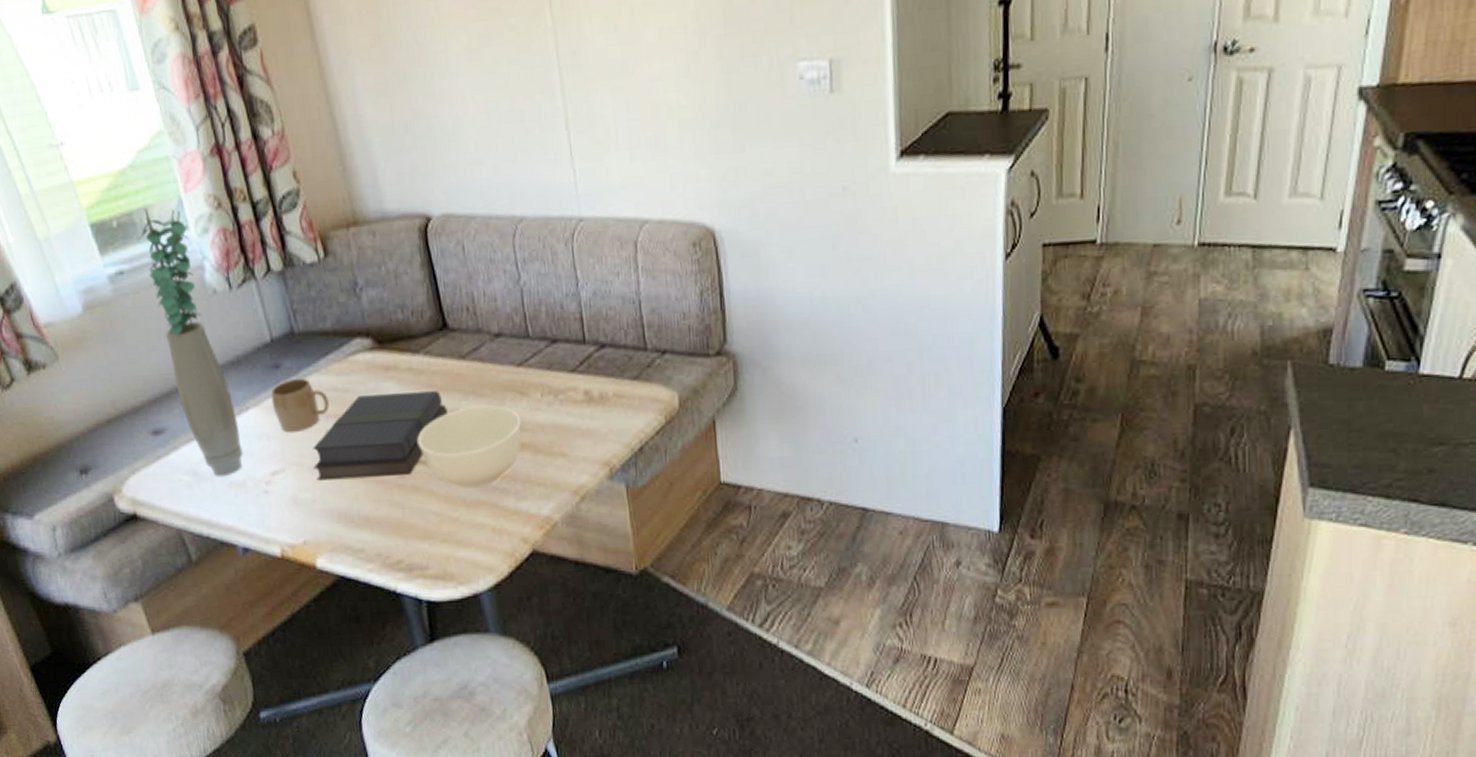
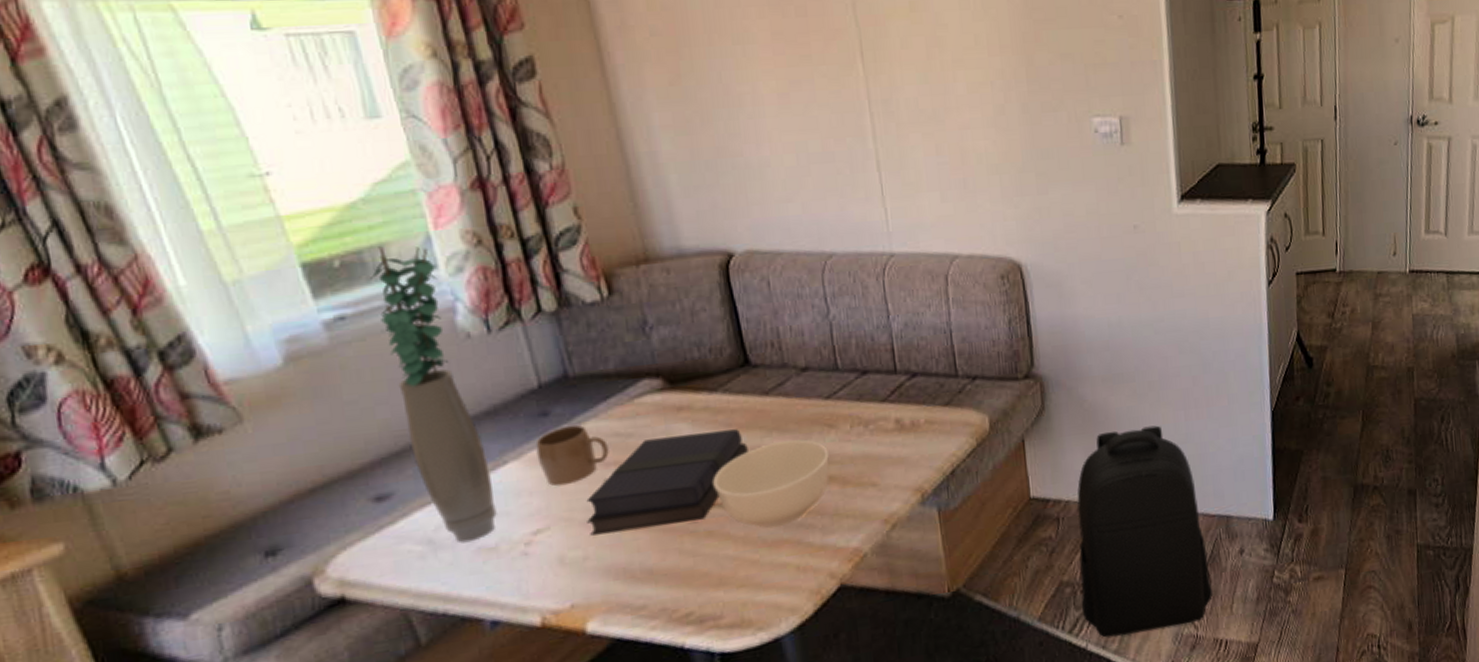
backpack: none [770,415,921,637] -> present [1077,425,1212,637]

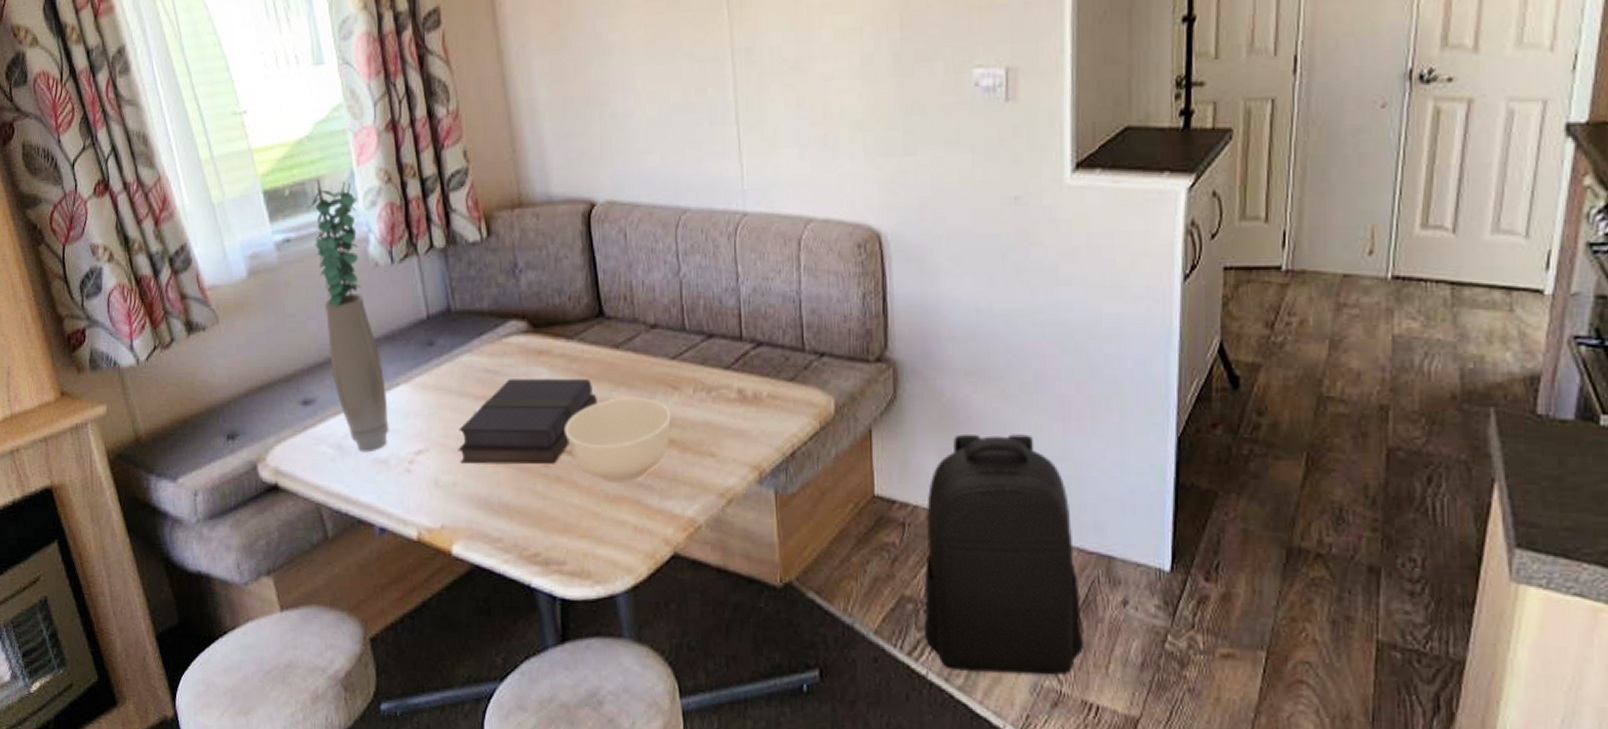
mug: present [535,425,609,487] -> none [422,356,479,413]

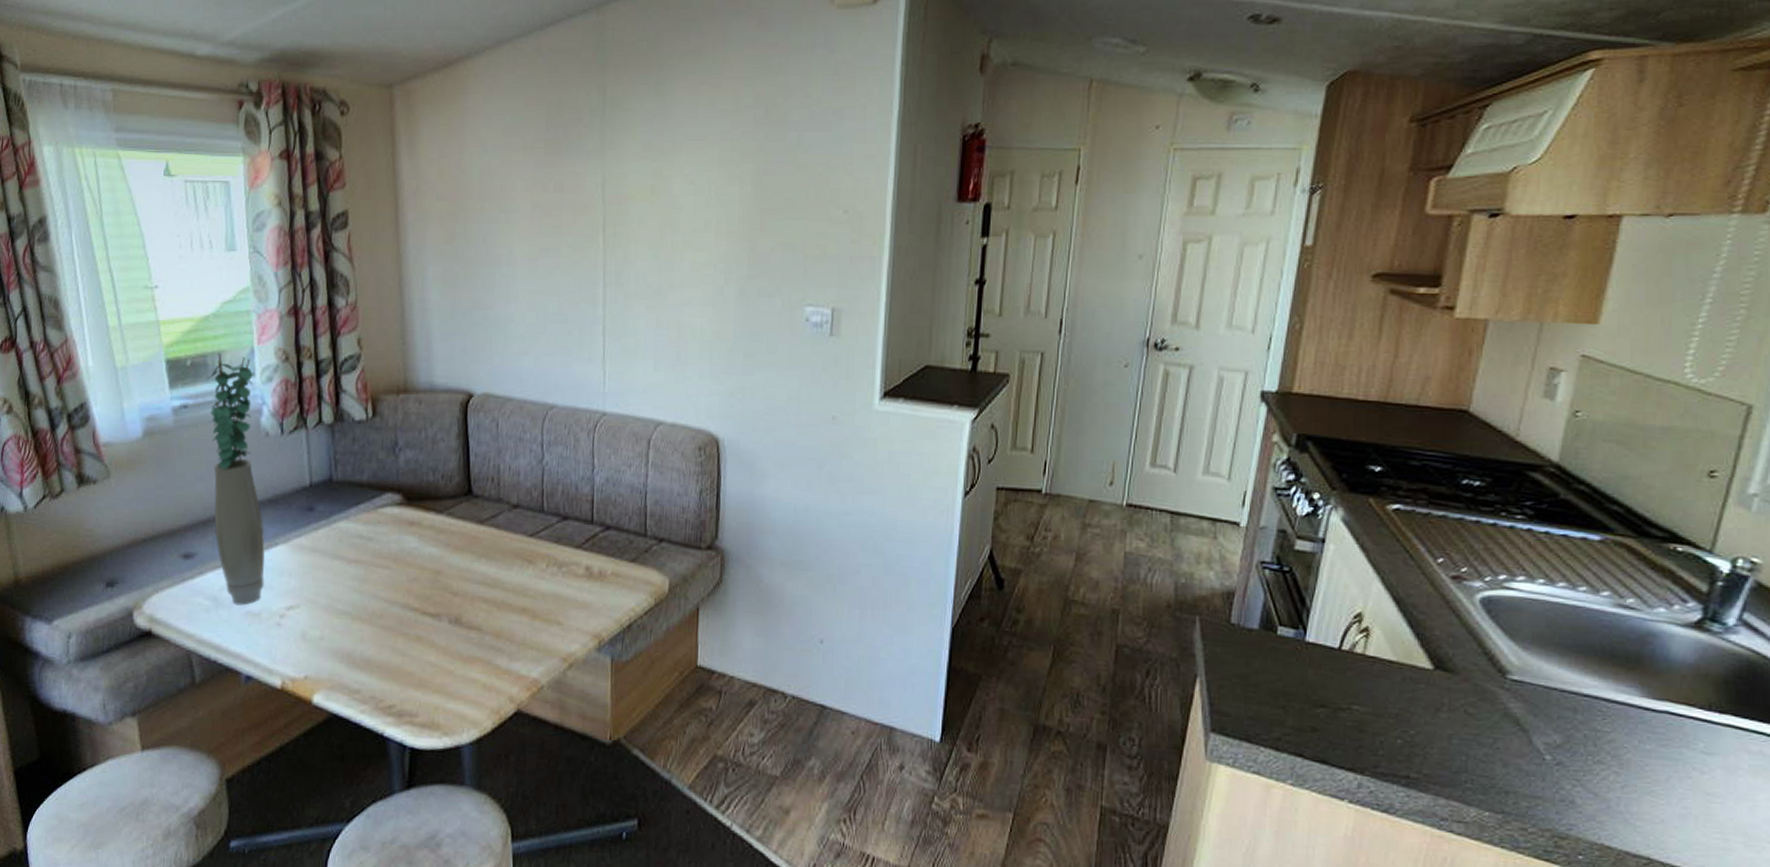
book: present [458,379,597,465] -> none [327,545,460,625]
bowl: present [565,398,671,484] -> none [427,568,525,645]
backpack: present [923,433,1083,675] -> none [731,615,865,829]

